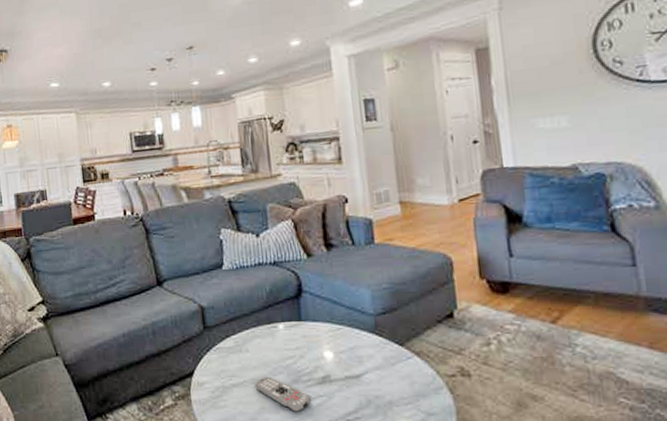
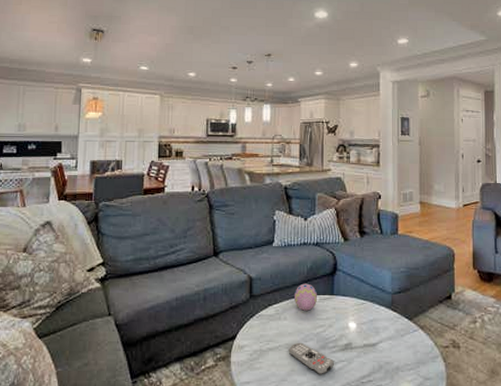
decorative egg: none [254,309,283,341] -> present [293,283,318,311]

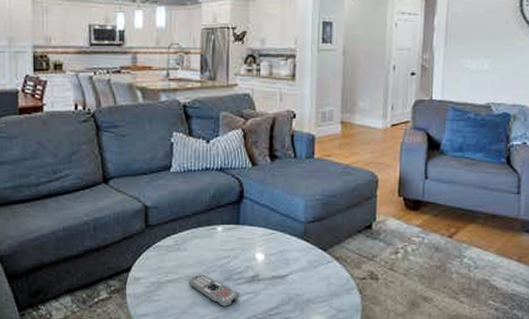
decorative egg: present [293,283,318,311] -> none [194,212,222,241]

